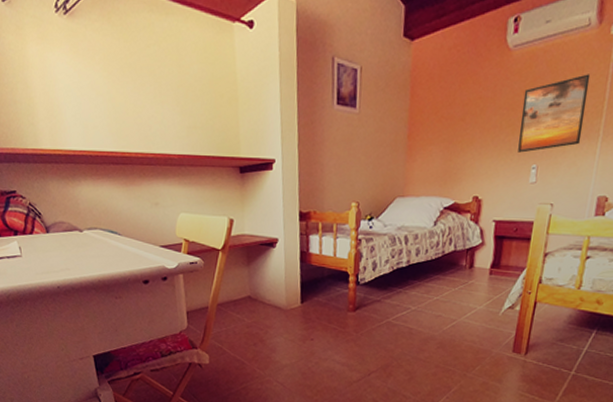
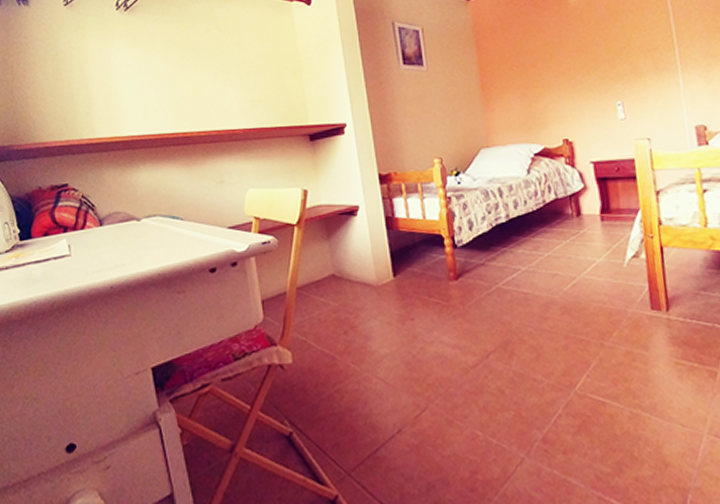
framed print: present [518,74,591,153] -> none [590,12,661,91]

